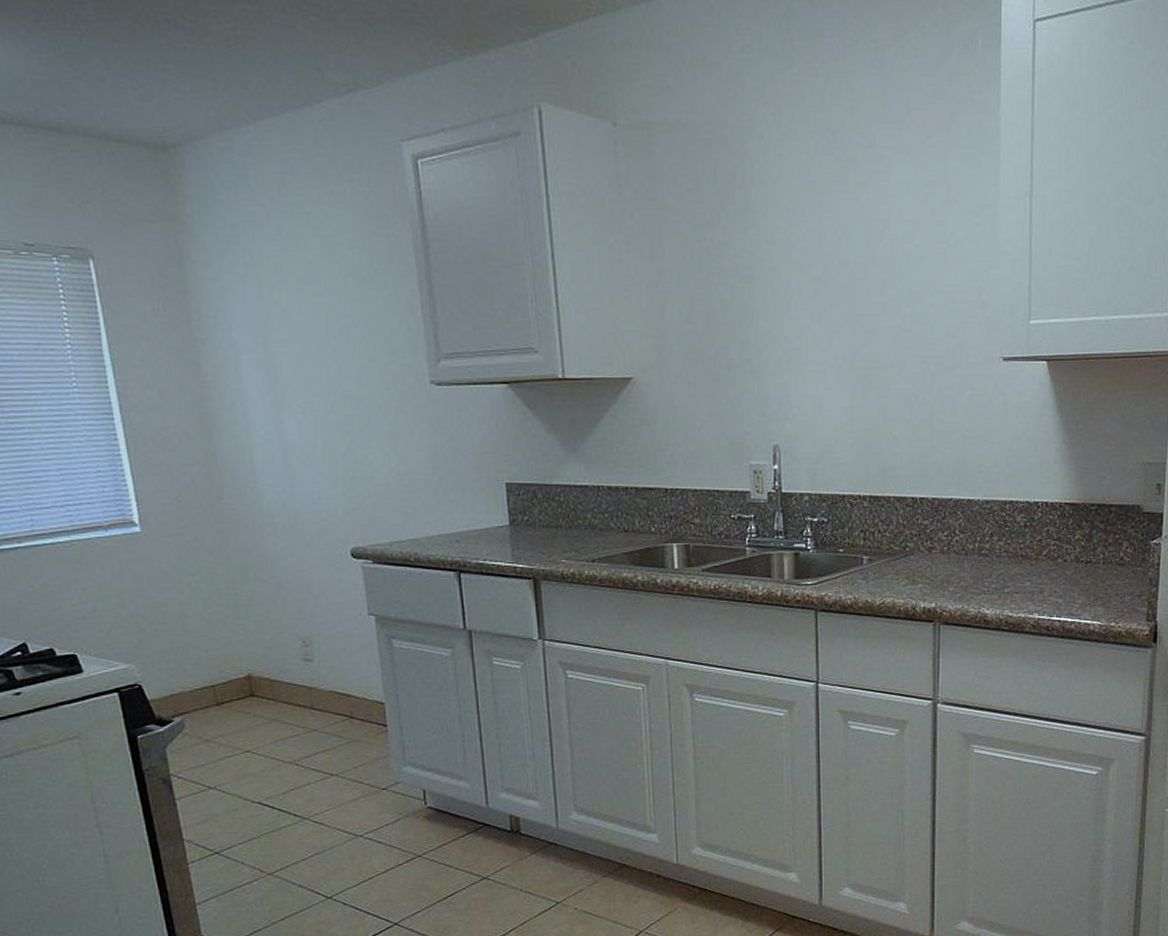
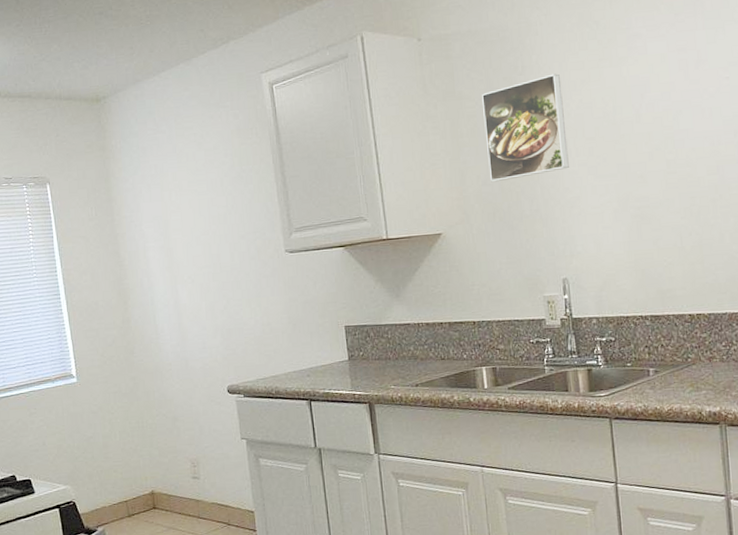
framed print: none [689,192,790,320] -> present [481,74,569,182]

